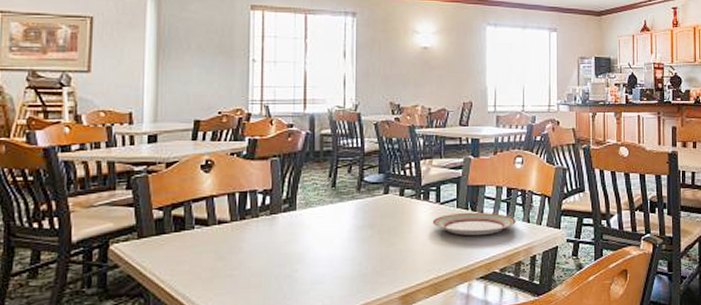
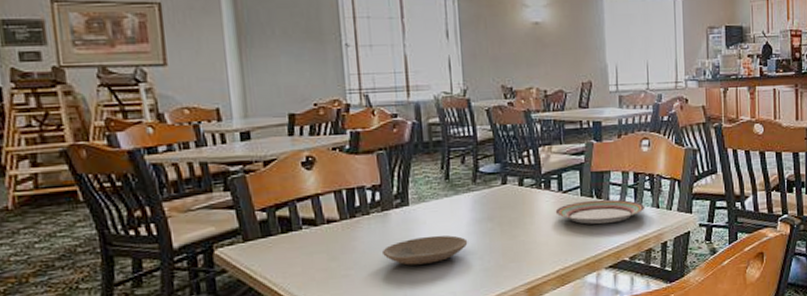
plate: none [266,240,348,268] -> present [381,235,468,265]

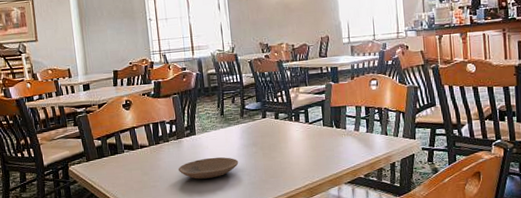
plate: present [555,199,644,225] -> none [304,128,375,149]

